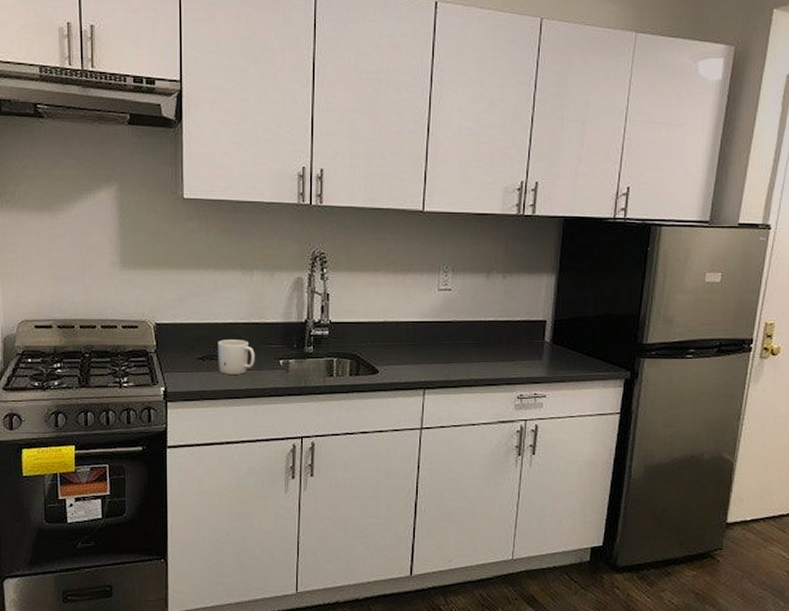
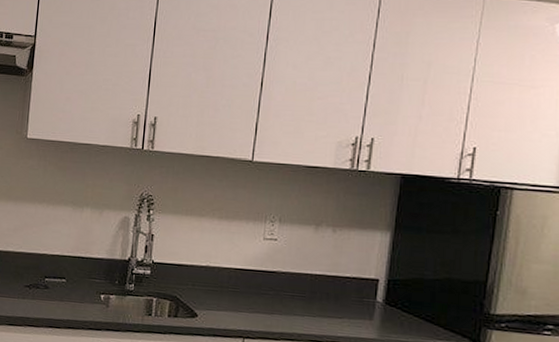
mug: present [218,340,255,374] -> none [42,270,78,305]

